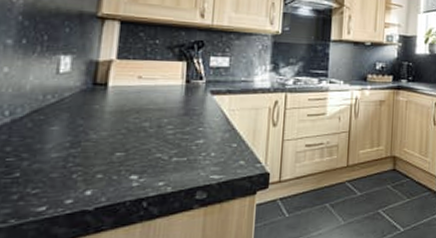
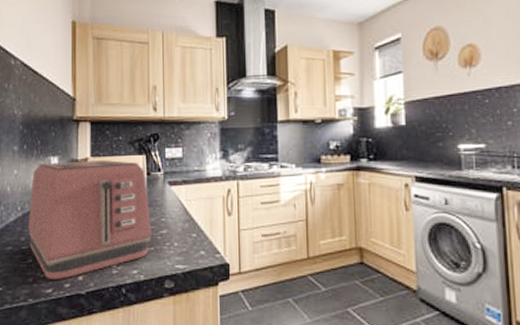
toaster: none [17,62,186,196] -> present [28,160,151,279]

